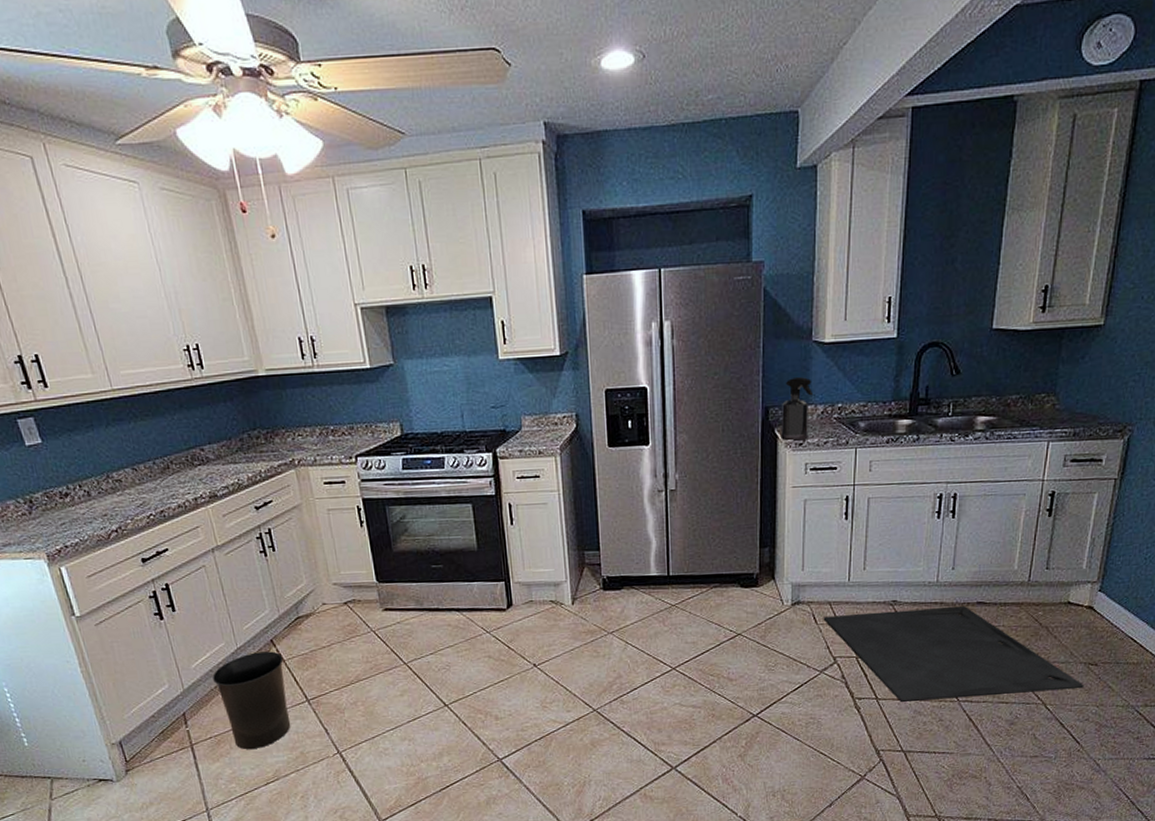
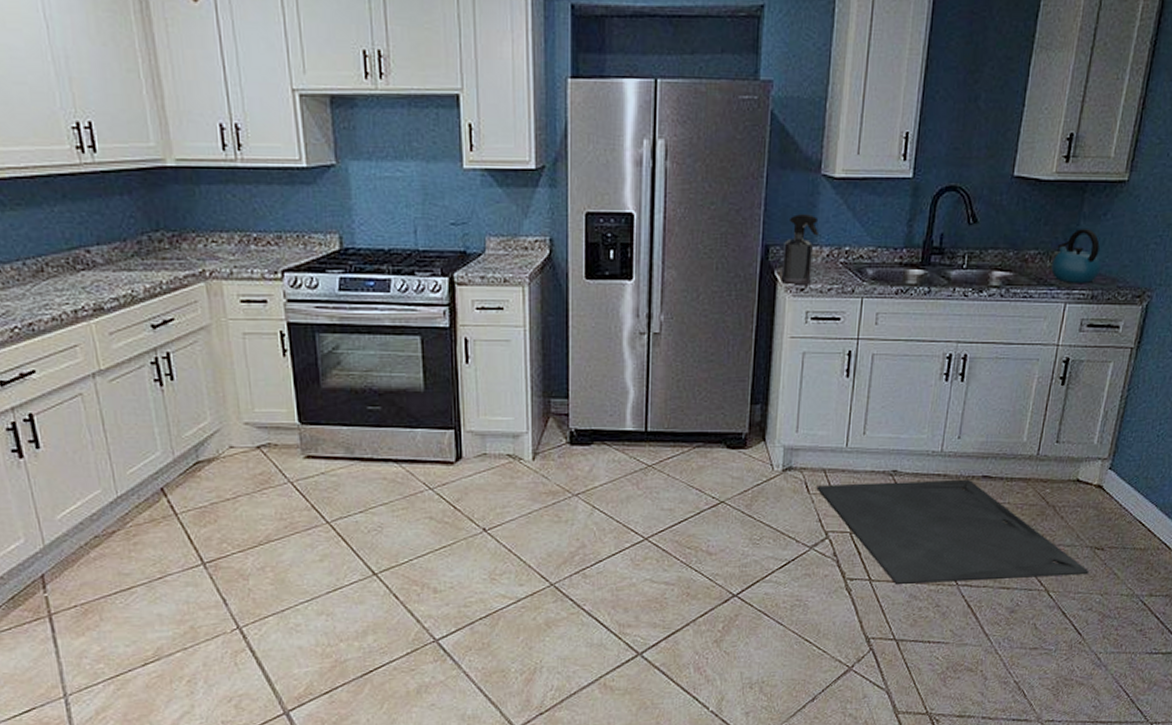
waste bin: present [212,651,291,750] -> none [83,502,180,623]
kettle: none [1033,372,1082,424] -> present [1051,229,1101,284]

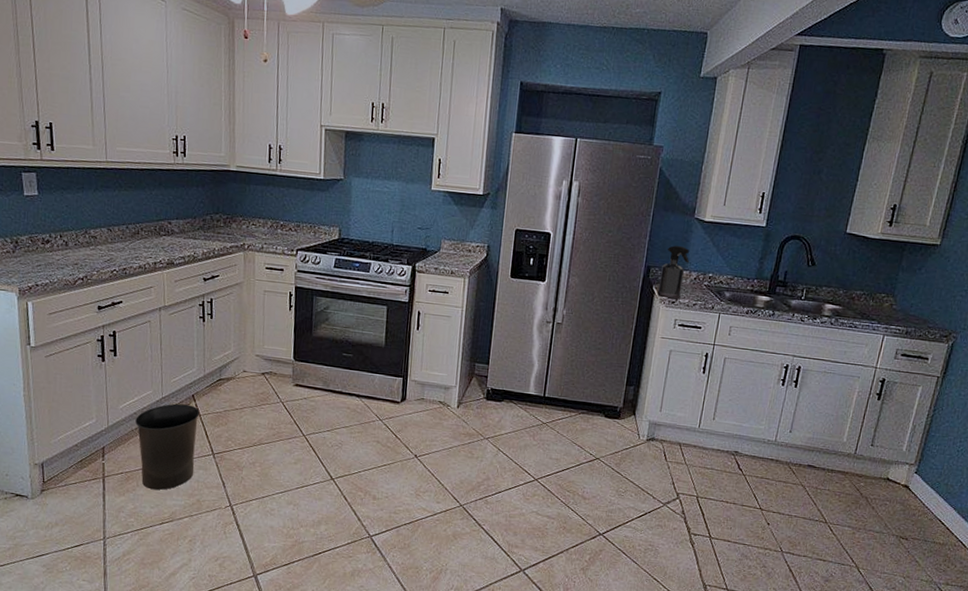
waste bin: none [83,502,180,623] -> present [135,403,200,490]
door mat: present [816,479,1089,584] -> none [672,455,894,558]
kettle: present [1051,229,1101,284] -> none [873,278,915,322]

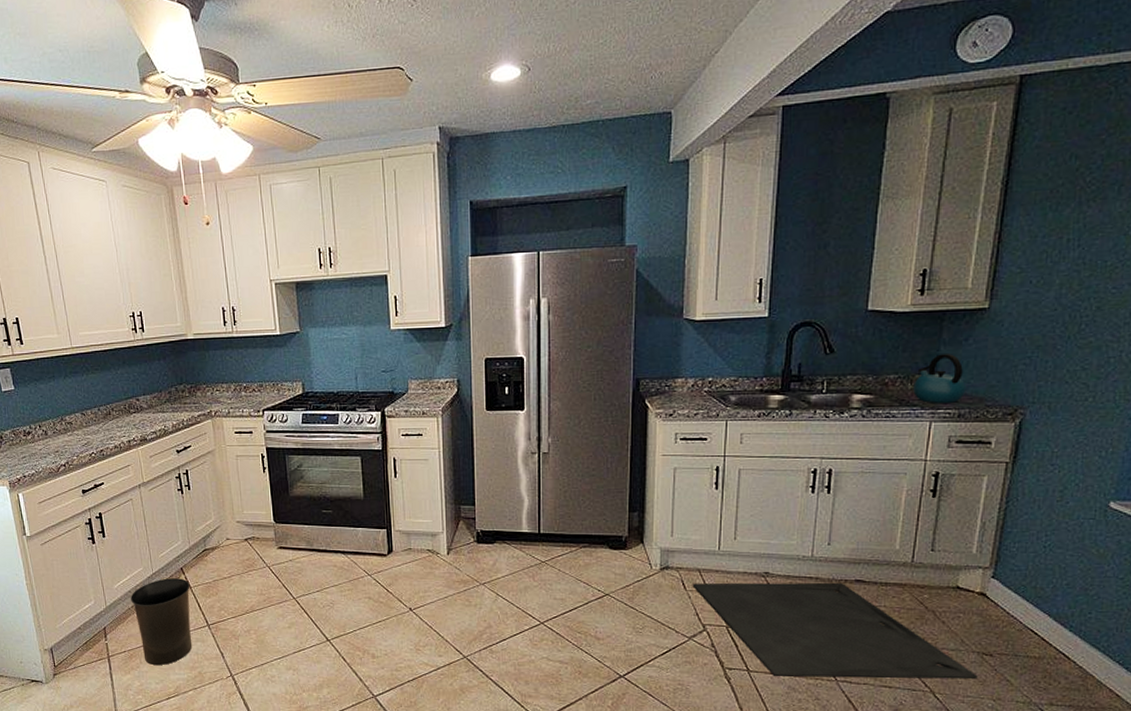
spray bottle: present [657,245,690,300] -> none [651,352,684,411]
door mat: none [672,455,894,558] -> present [692,582,978,679]
kettle: none [873,278,915,322] -> present [913,354,967,404]

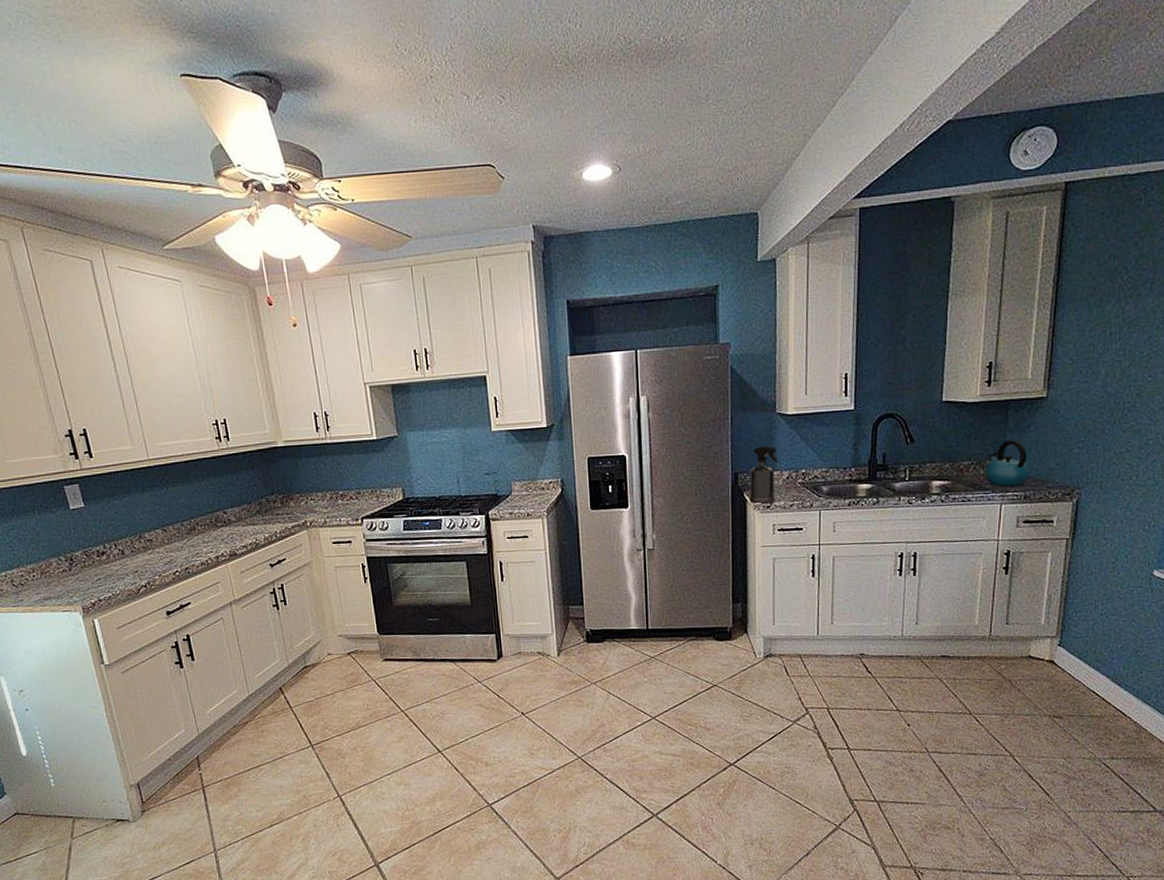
waste bin: present [131,578,193,666] -> none [225,698,296,793]
spray bottle: none [651,352,684,411] -> present [749,446,779,504]
door mat: present [692,582,978,679] -> none [794,659,1050,752]

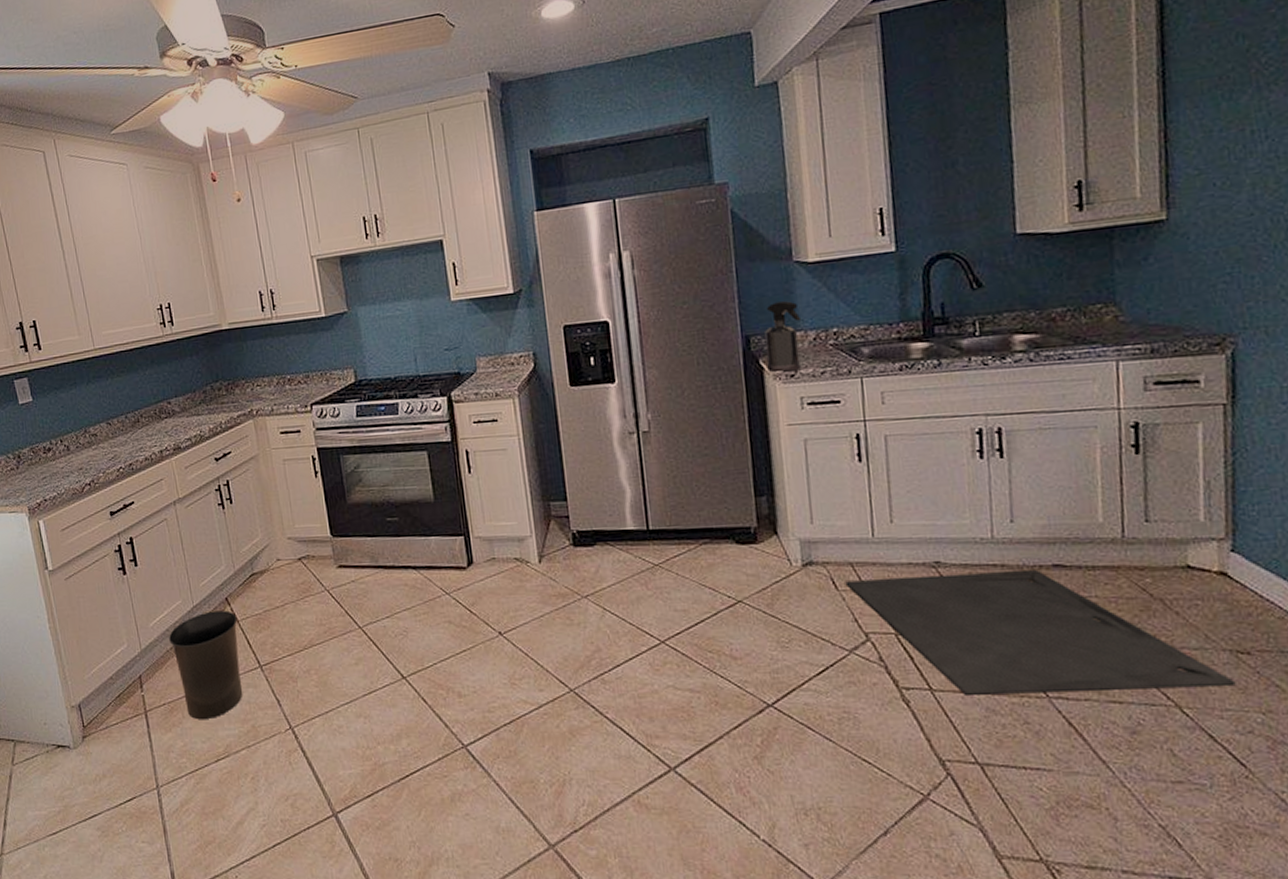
waste bin: none [225,698,296,793] -> present [169,610,243,720]
door mat: none [794,659,1050,752] -> present [845,569,1236,695]
kettle: present [985,440,1031,487] -> none [1088,277,1156,339]

